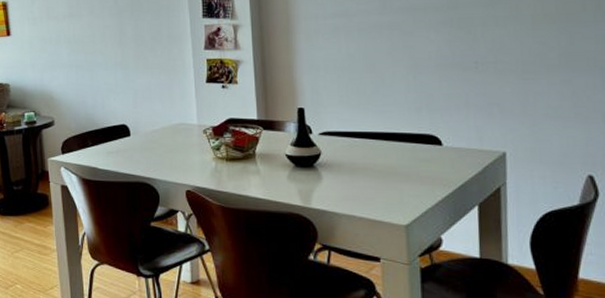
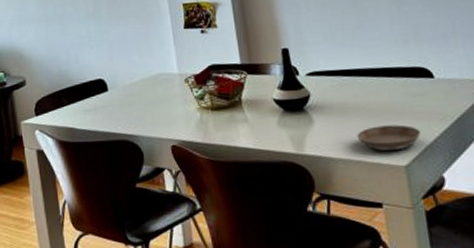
saucer: none [362,186,424,211] -> present [357,124,421,152]

